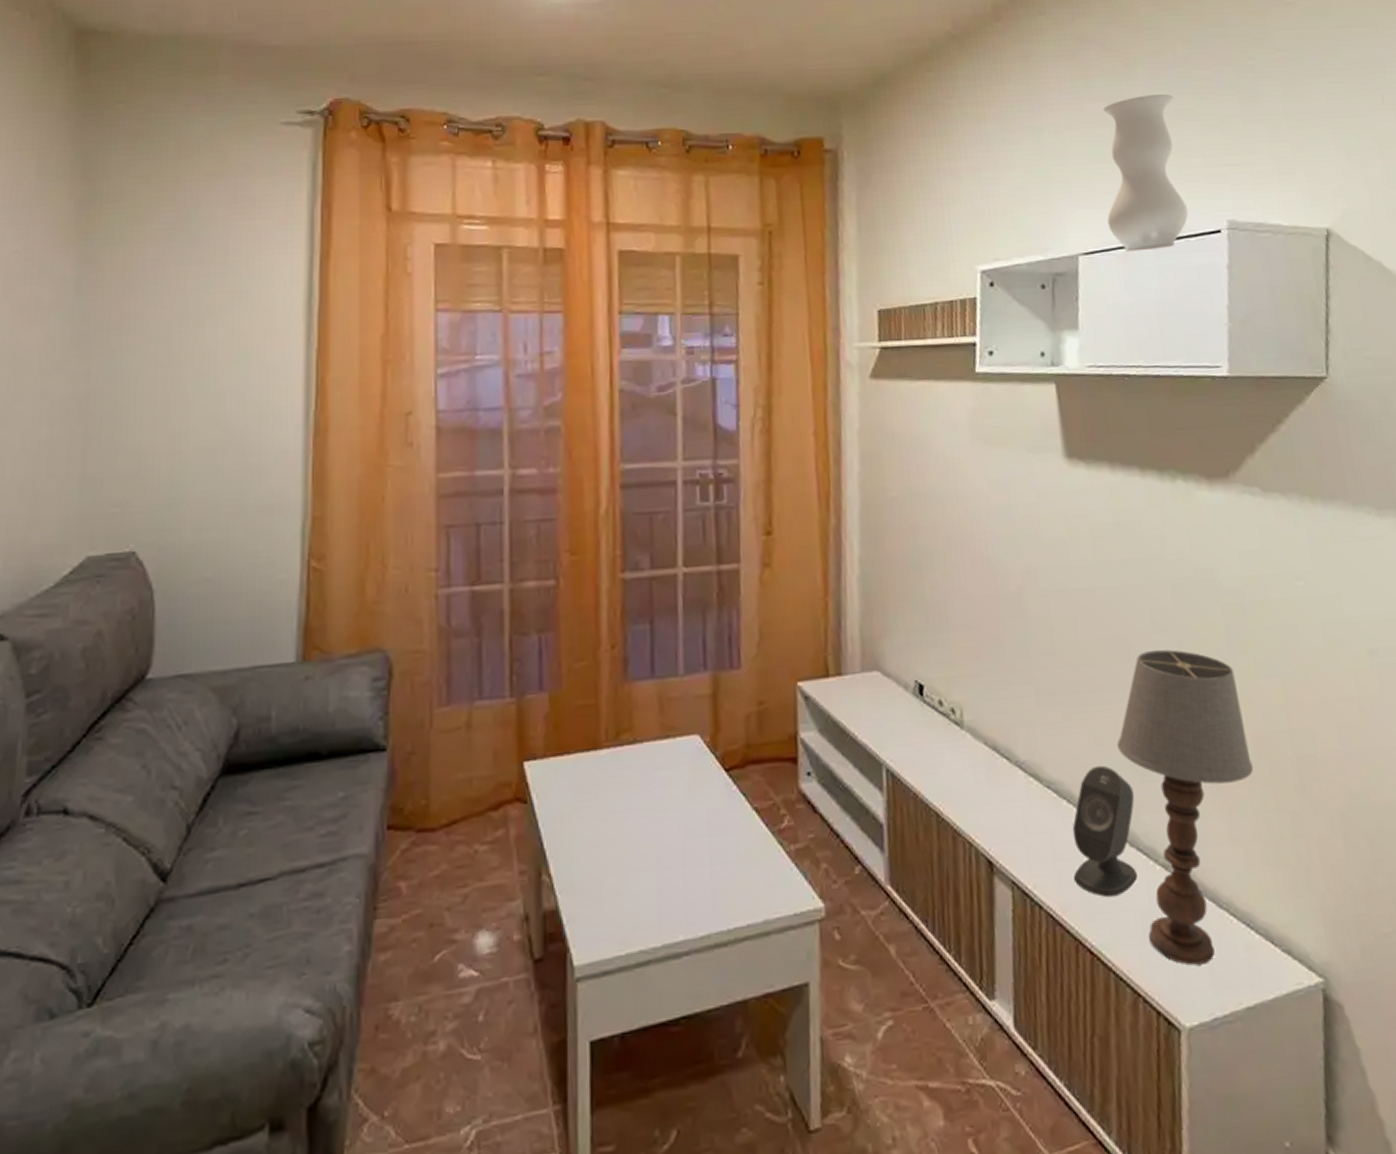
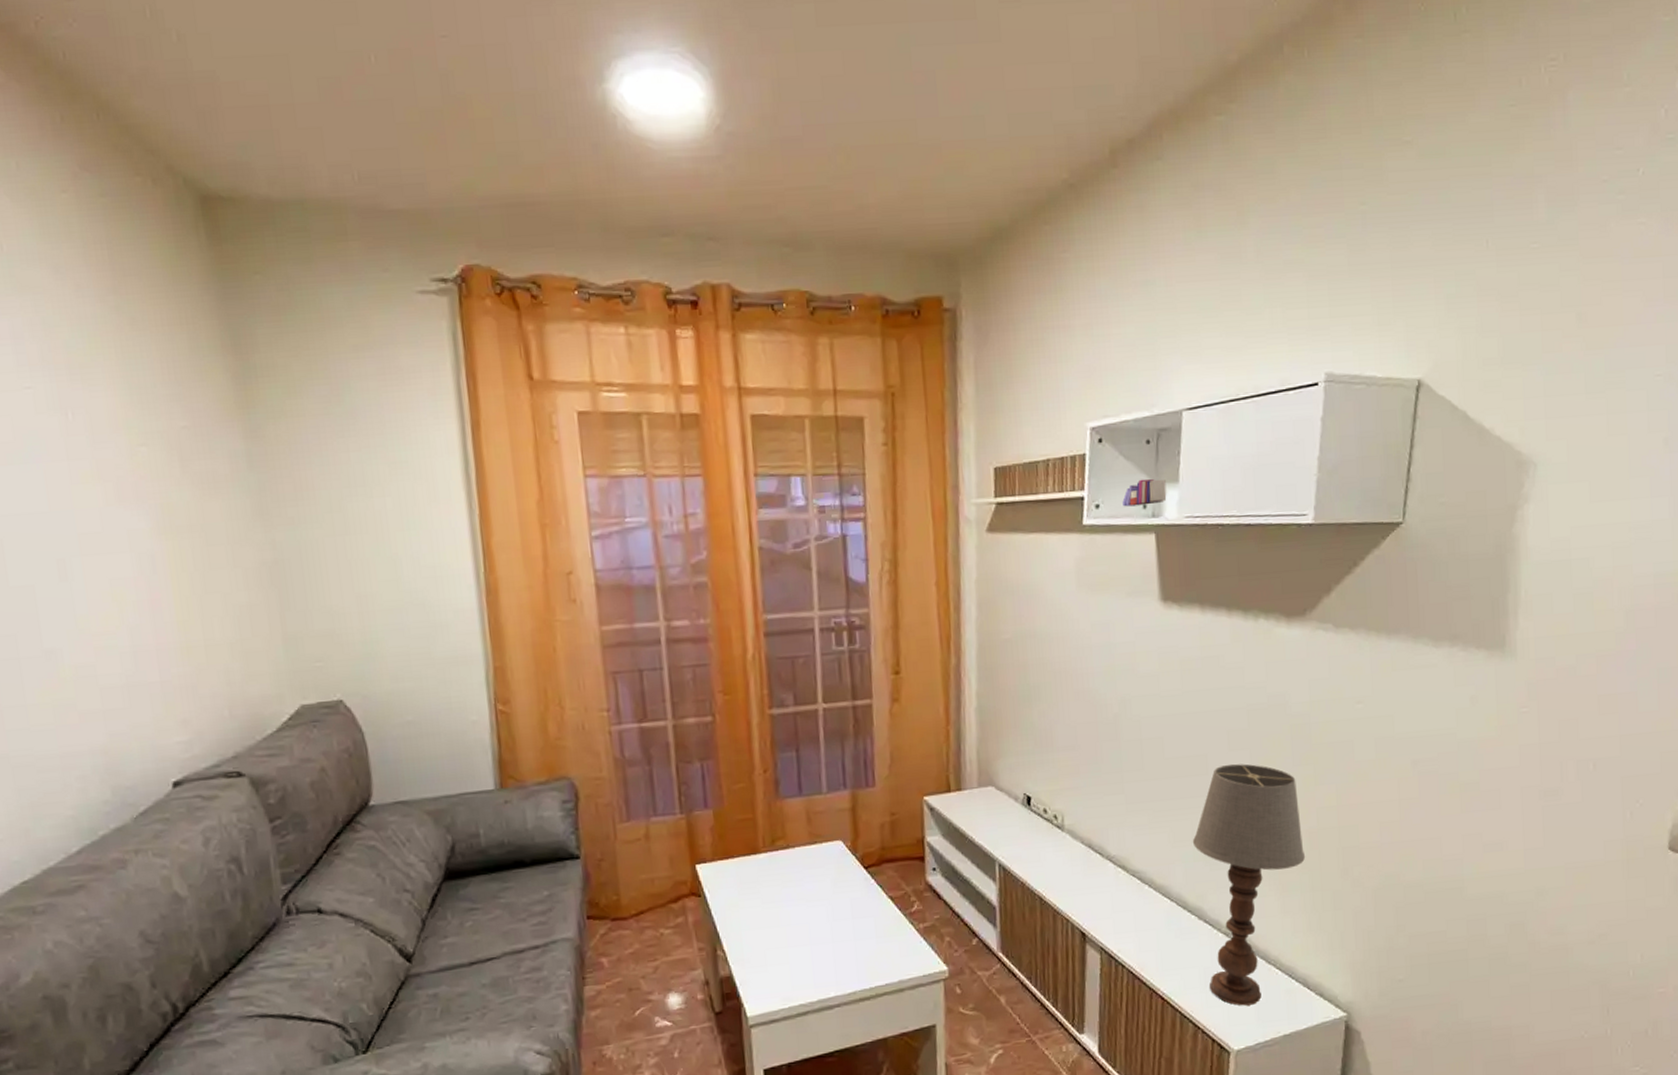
books: none [1018,325,1067,354] -> present [1122,478,1167,507]
speaker: present [1072,765,1137,898] -> none [1151,857,1204,958]
vase: present [1102,93,1189,252] -> none [1211,243,1289,406]

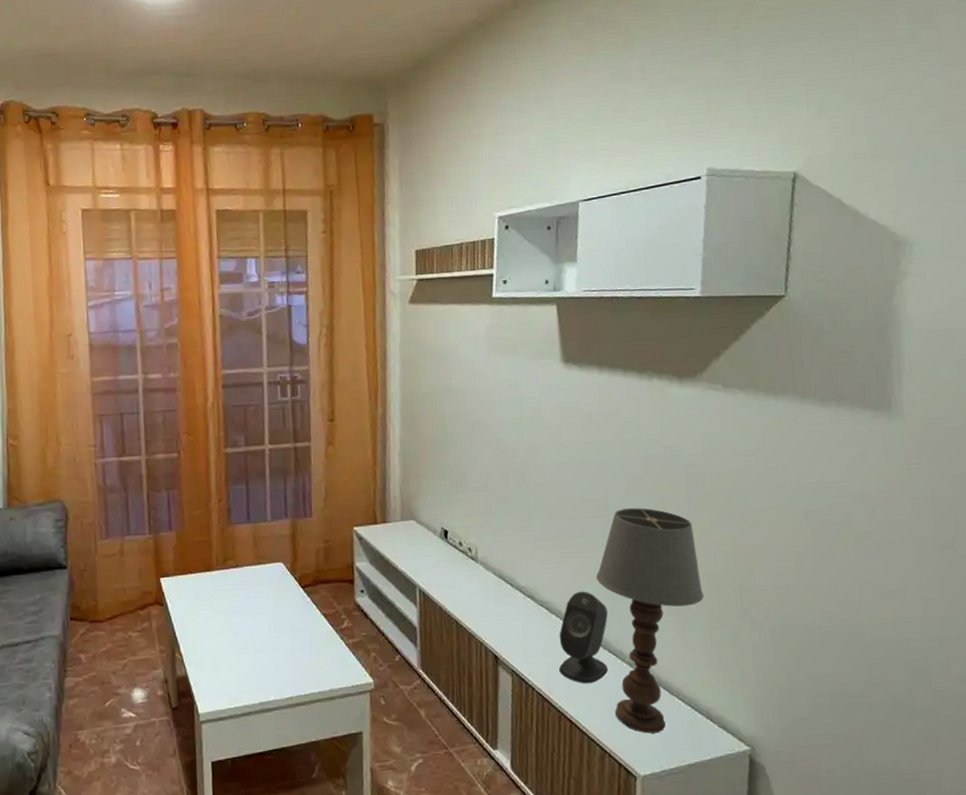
books: present [1122,478,1167,507] -> none [527,258,566,282]
speaker: none [1151,857,1204,958] -> present [559,591,608,684]

